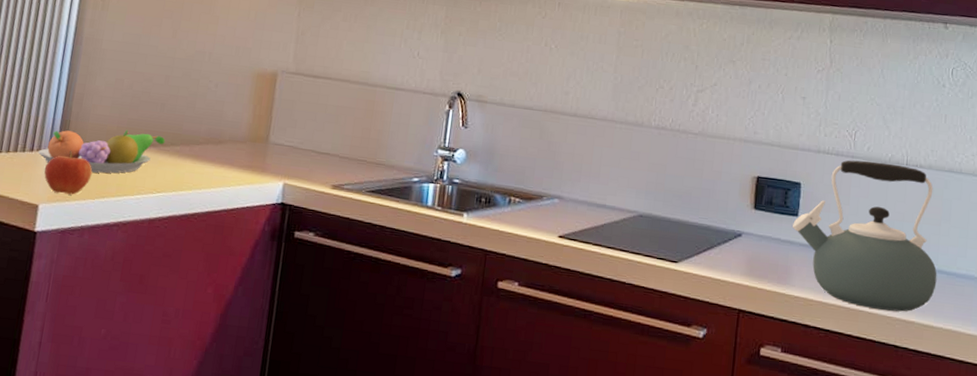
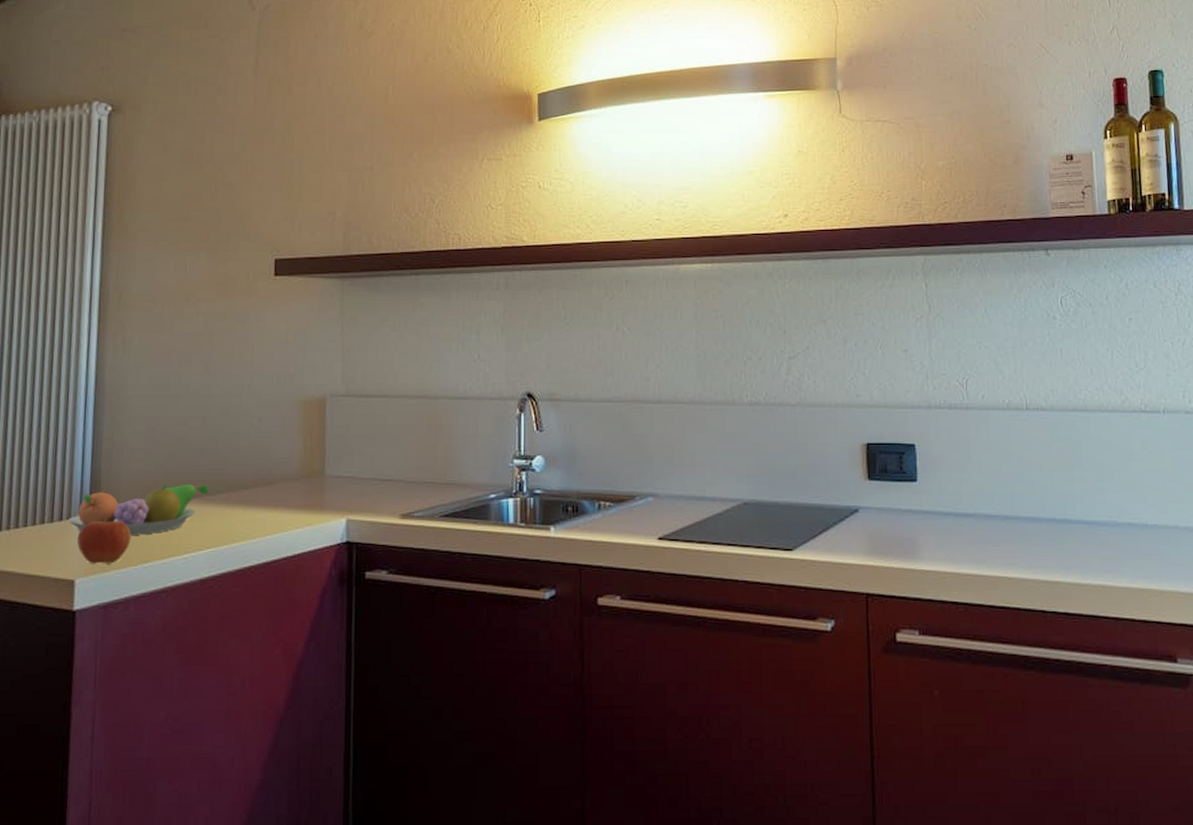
kettle: present [793,160,937,312] -> none [912,410,1078,573]

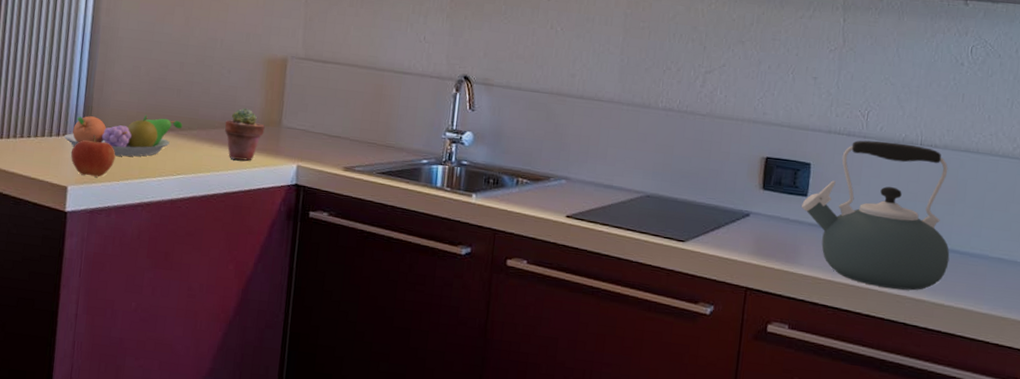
potted succulent: none [258,460,306,522] -> present [224,108,265,161]
kettle: none [912,410,1078,573] -> present [802,140,950,291]

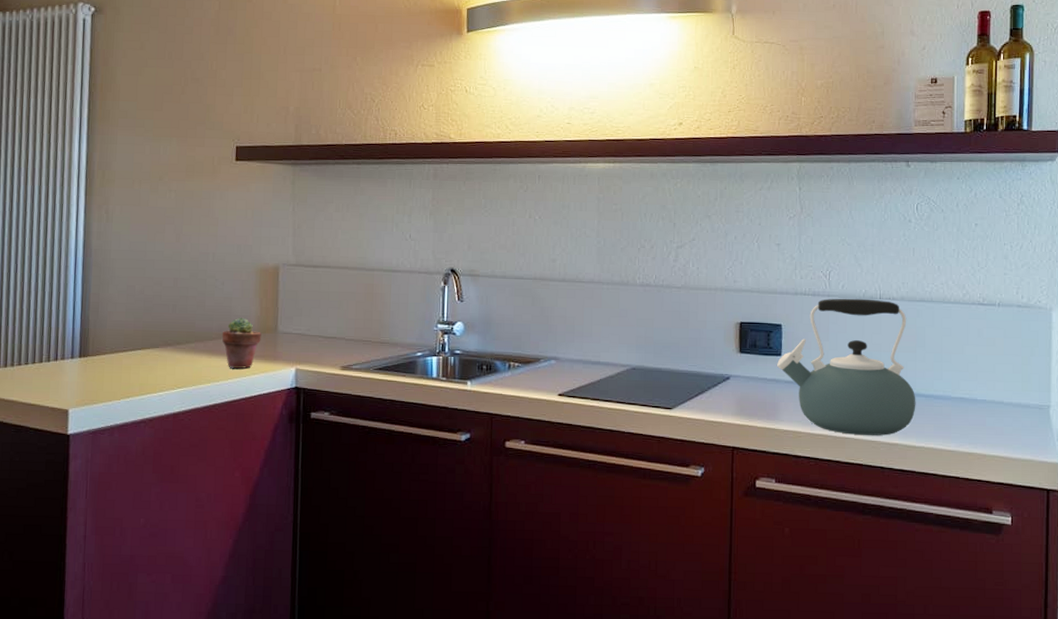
fruit bowl: present [63,114,183,157] -> none [62,332,180,375]
apple: present [71,135,116,177] -> none [70,356,115,398]

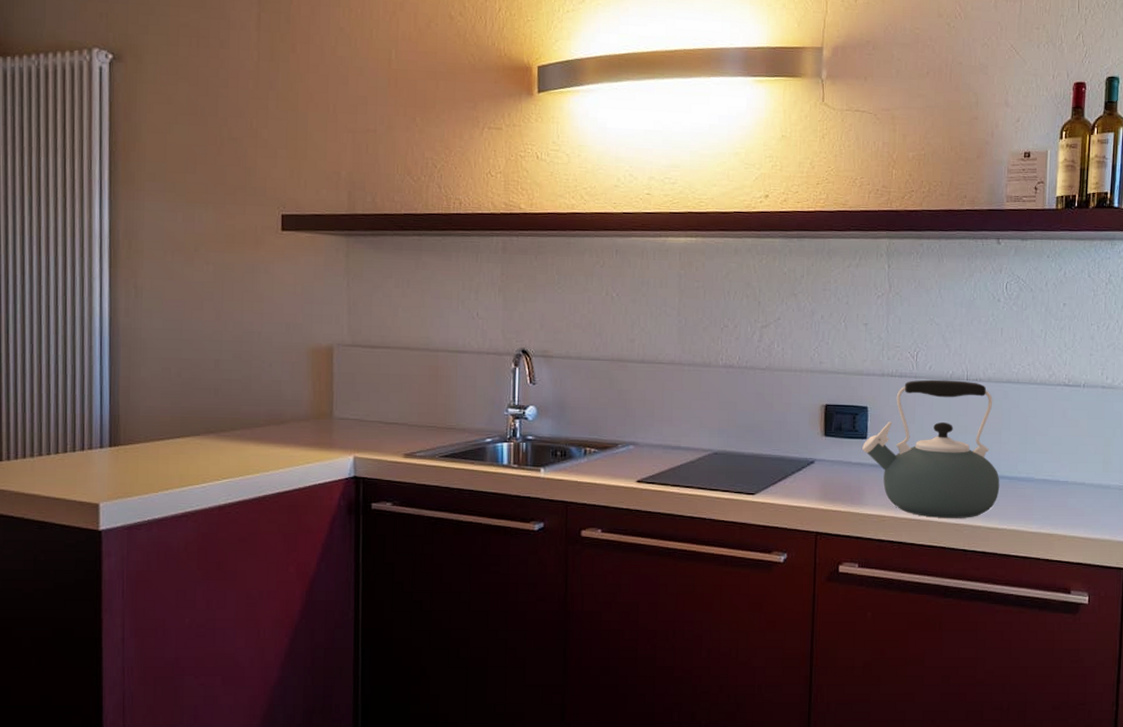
potted succulent: present [221,317,262,369] -> none [270,402,315,457]

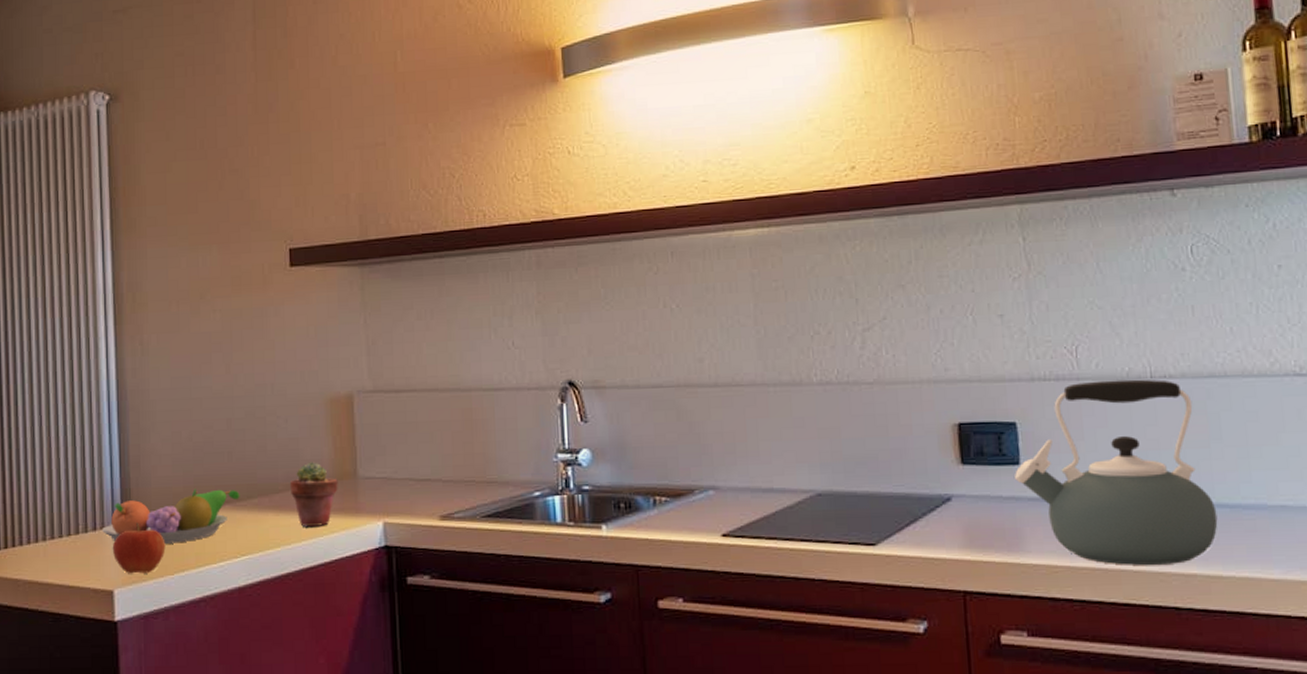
fruit bowl: none [89,419,224,465] -> present [101,488,240,544]
apple: none [100,445,151,490] -> present [113,522,166,574]
potted succulent: none [270,402,315,457] -> present [289,462,338,527]

